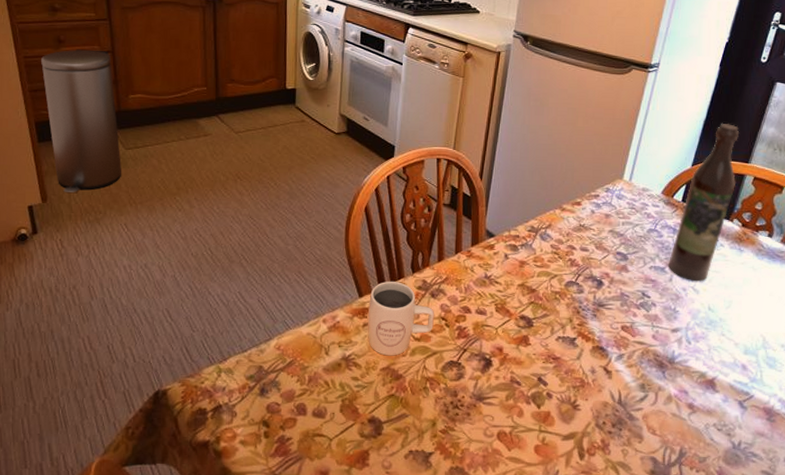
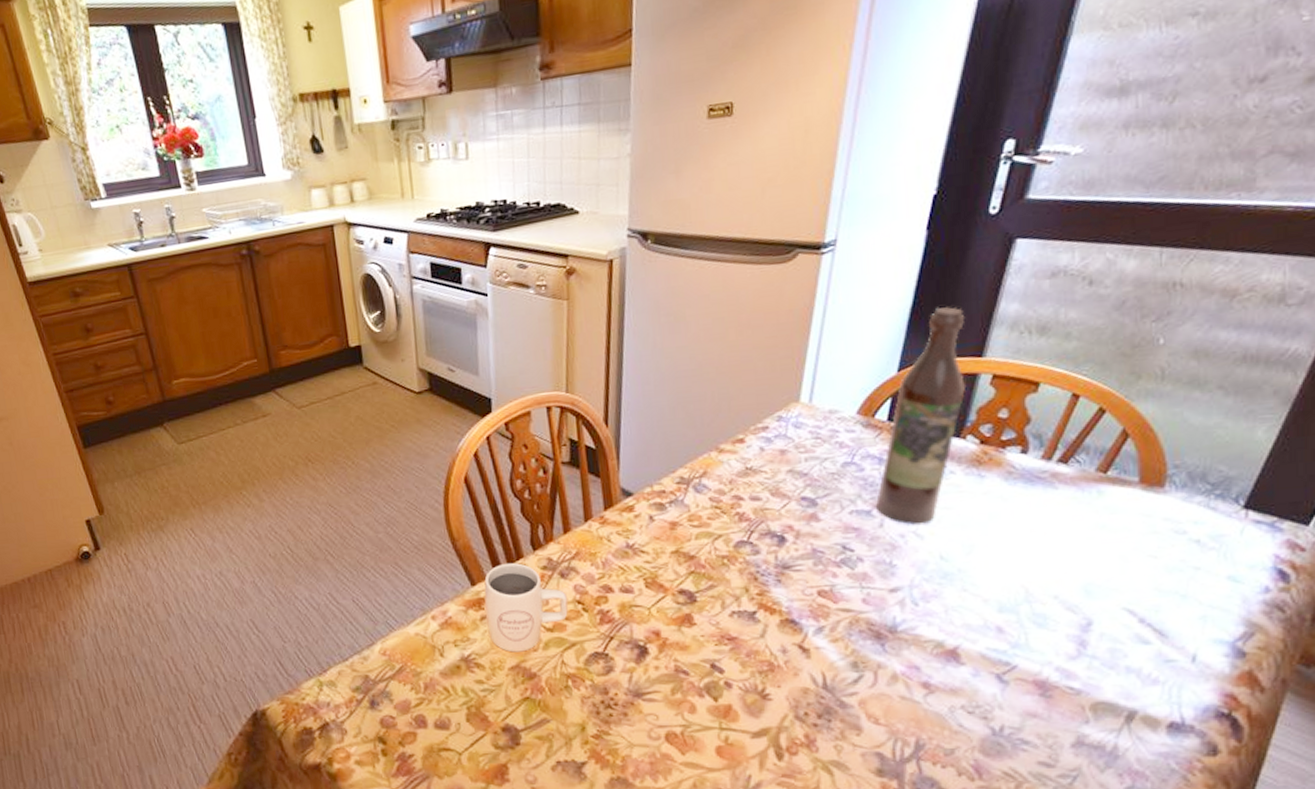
pedal bin: present [41,49,121,194] -> none [71,333,178,502]

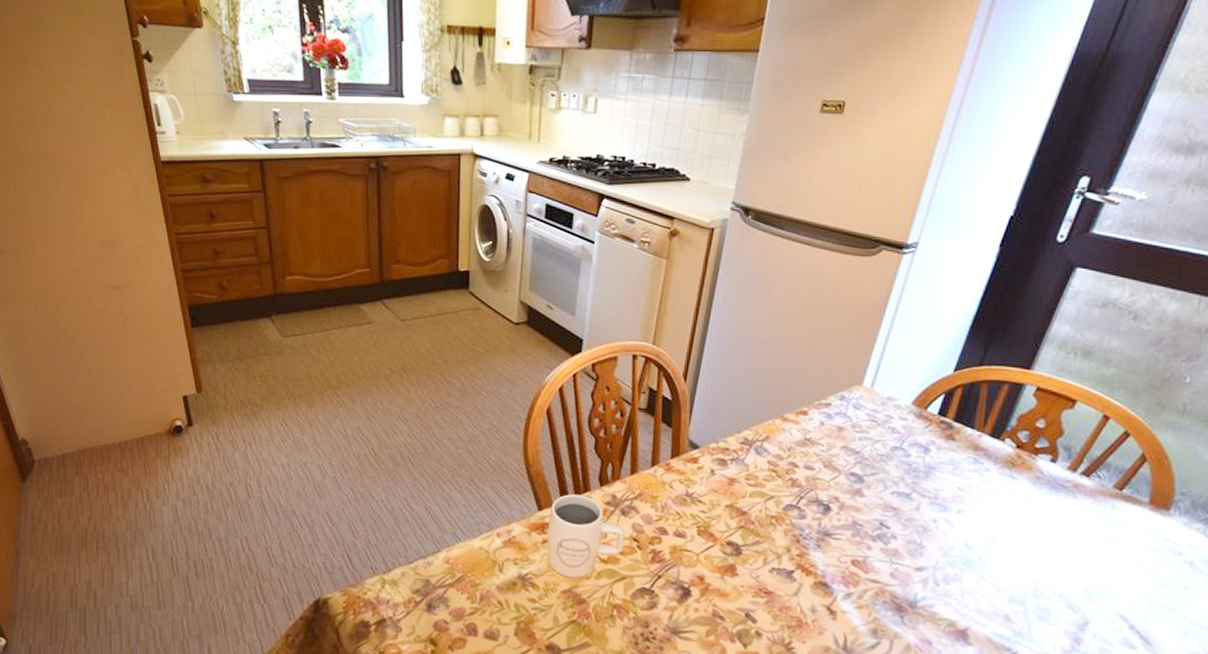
wine bottle: present [876,307,967,524] -> none [916,318,1021,513]

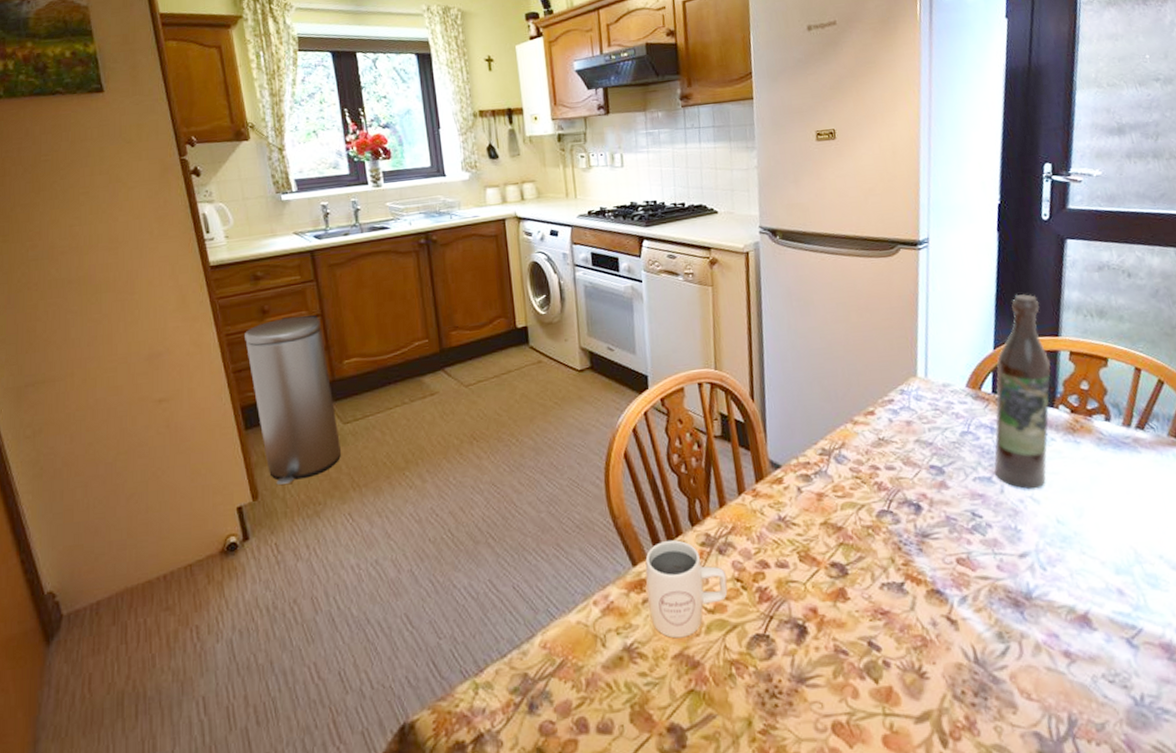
pedal bin: none [193,225,278,384] -> present [245,315,341,486]
wine bottle: none [916,318,1021,513] -> present [993,294,1051,489]

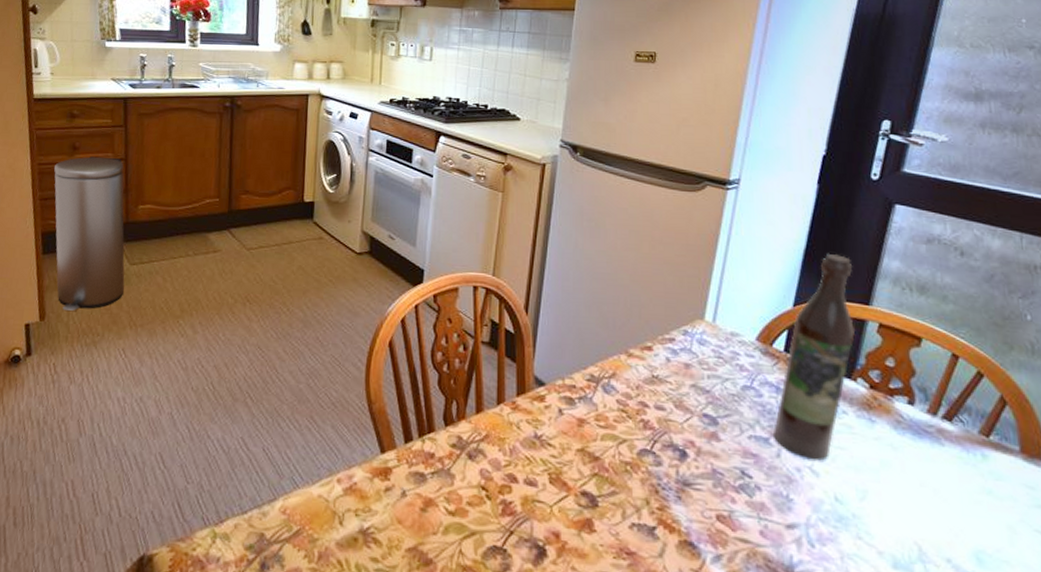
mug: present [645,539,728,639] -> none [390,434,473,533]

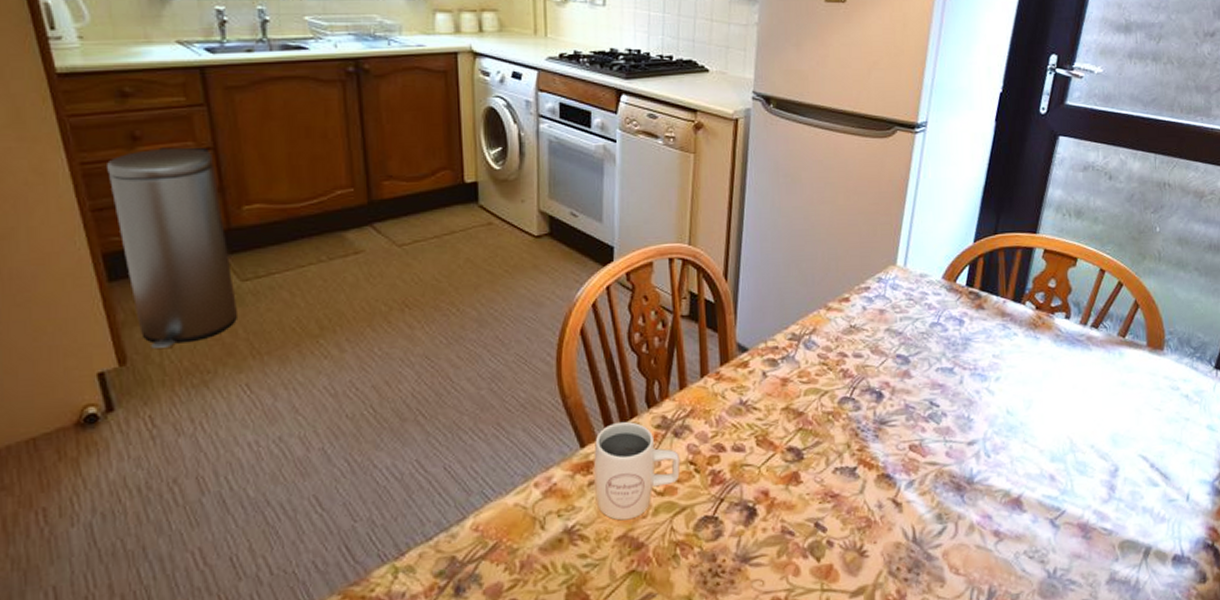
mug: none [390,434,473,533] -> present [593,421,681,521]
wine bottle: present [774,253,856,461] -> none [957,188,1025,381]

